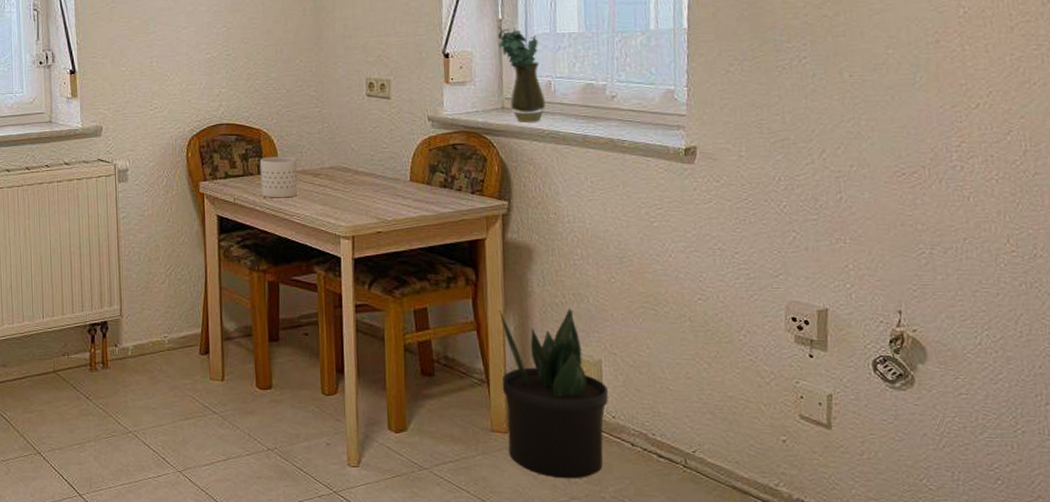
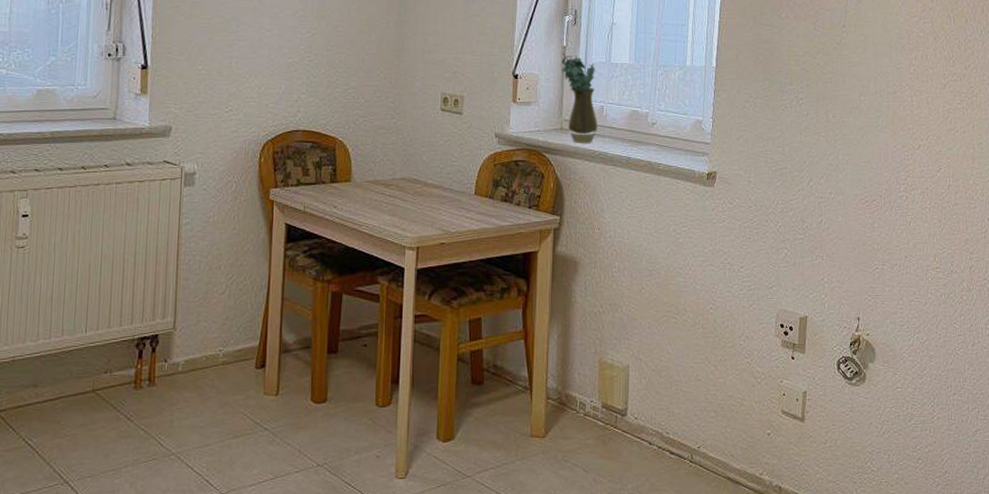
mug: present [259,156,298,198] -> none [331,165,370,208]
planter: present [498,308,608,479] -> none [543,317,632,479]

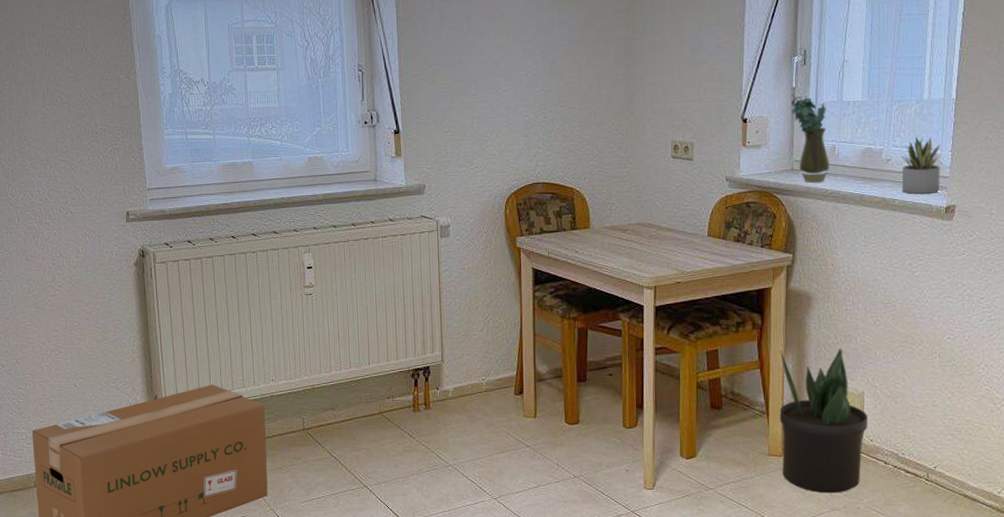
planter: none [543,317,632,479] -> present [779,348,868,494]
succulent plant: none [666,101,703,159] -> present [901,136,941,194]

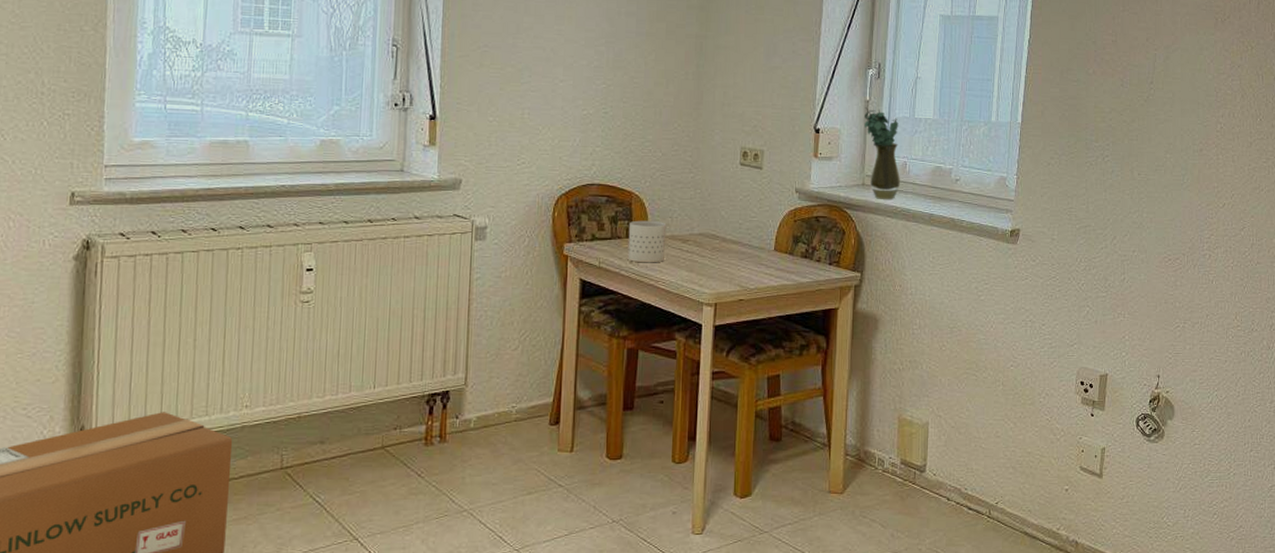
mug: none [572,213,607,252] -> present [627,220,667,263]
planter: present [779,348,868,494] -> none [841,374,931,534]
succulent plant: present [901,136,941,194] -> none [969,158,1007,216]

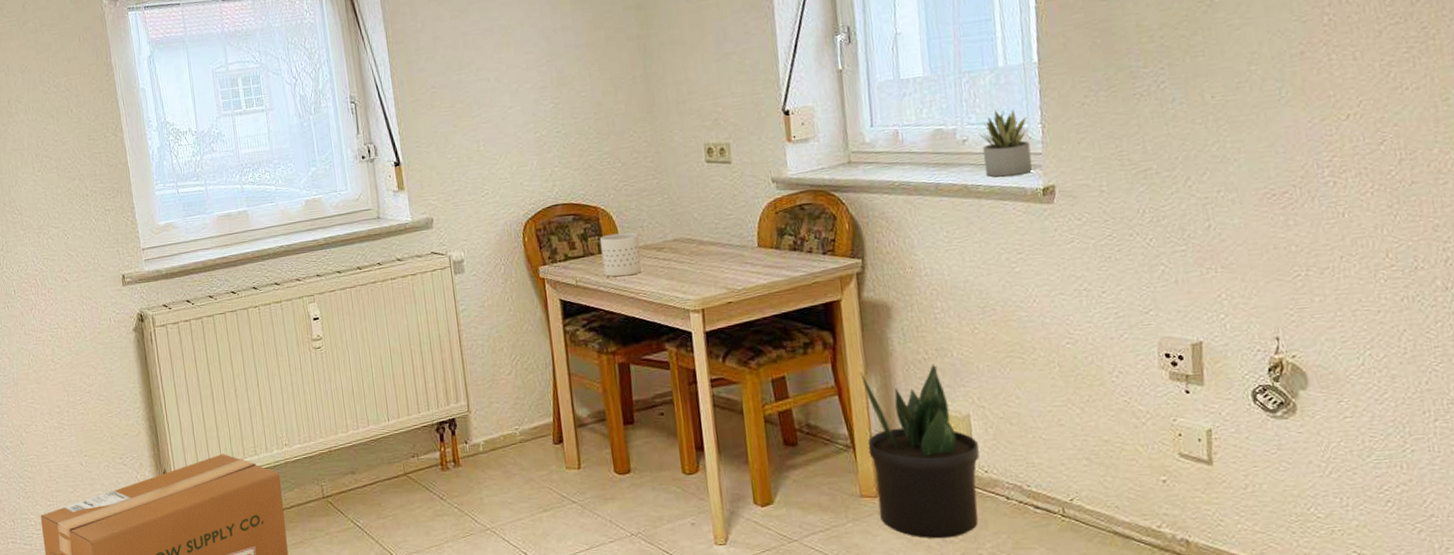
planter: none [841,374,931,534] -> present [859,364,980,539]
vase: present [864,107,901,199] -> none [838,77,895,176]
succulent plant: none [969,158,1007,216] -> present [980,109,1033,177]

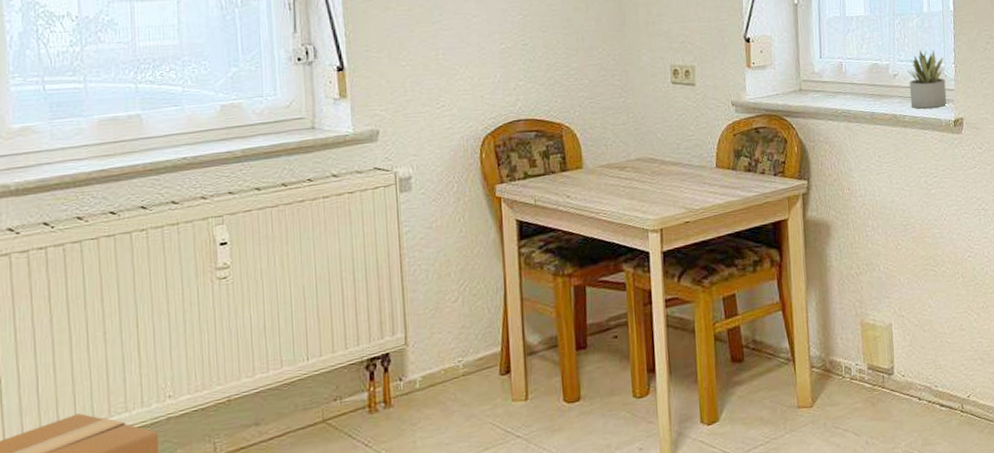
mug: present [599,232,642,277] -> none [561,150,603,197]
planter: present [859,364,980,539] -> none [801,278,898,443]

